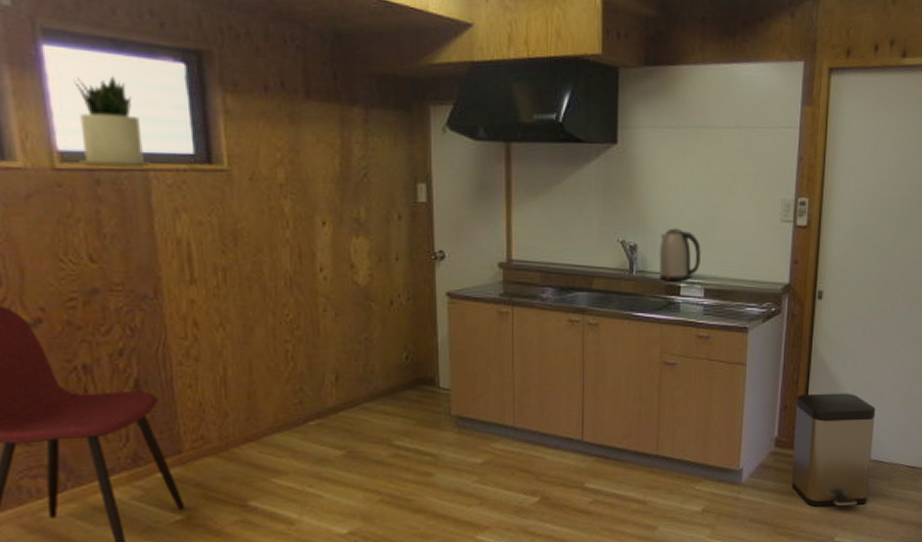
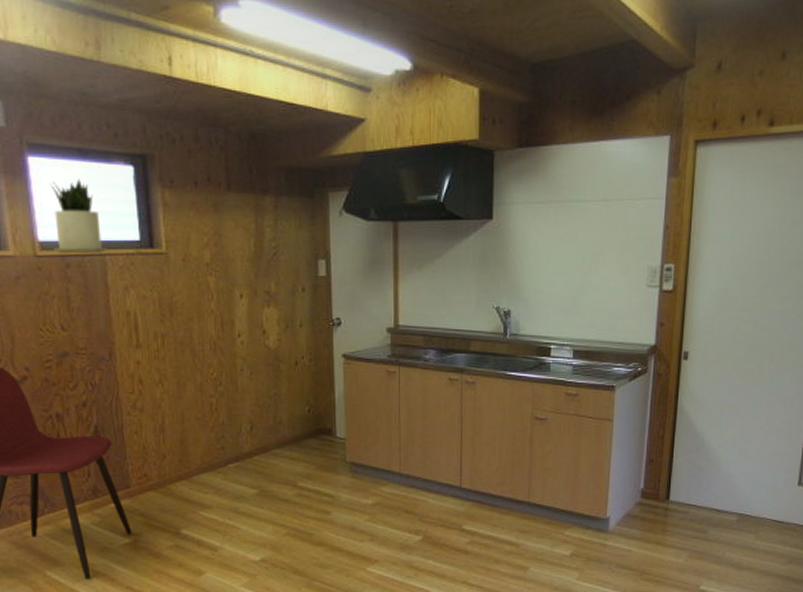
kettle: present [659,228,701,282] -> none [530,294,570,344]
pedal bin: present [791,393,876,508] -> none [657,448,742,557]

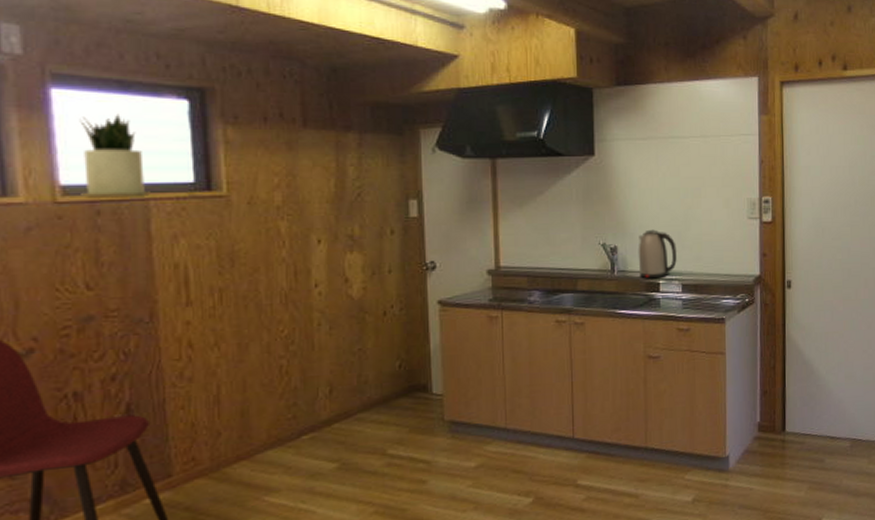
kettle: none [530,294,570,344] -> present [638,229,677,279]

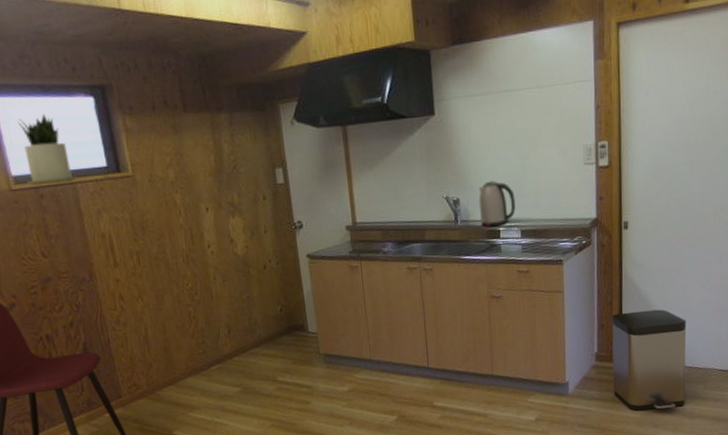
pedal bin: none [775,375,850,490] -> present [611,309,687,412]

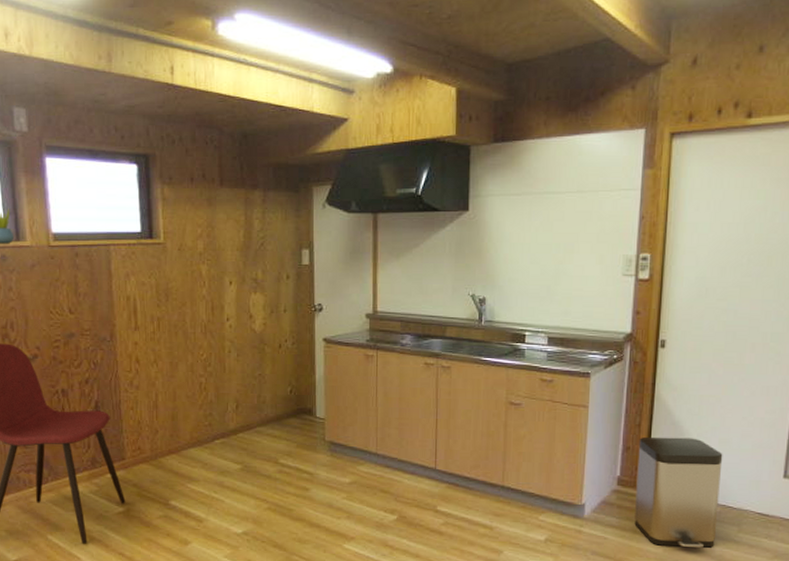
planter: present [17,113,76,185] -> none [64,177,111,243]
kettle: present [478,180,516,227] -> none [505,283,545,330]

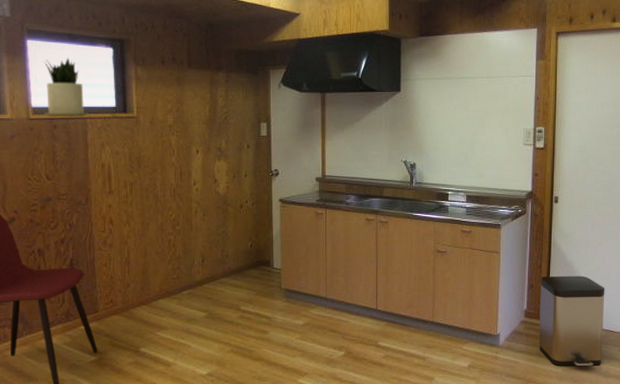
planter: none [64,177,111,243] -> present [44,58,87,117]

